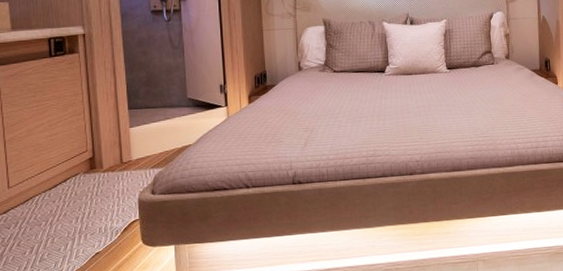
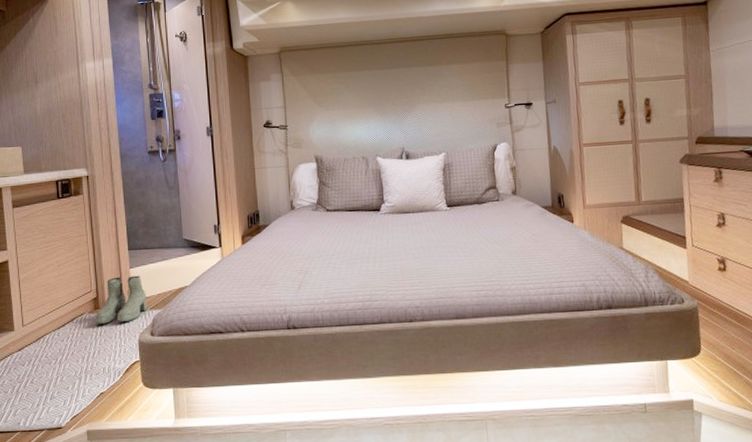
boots: none [90,134,148,184] -> present [94,275,148,324]

